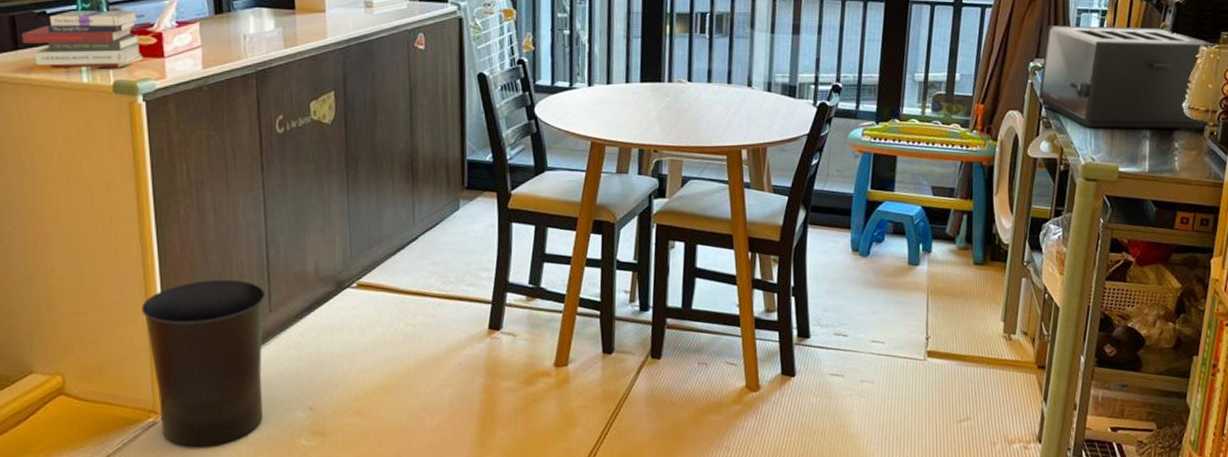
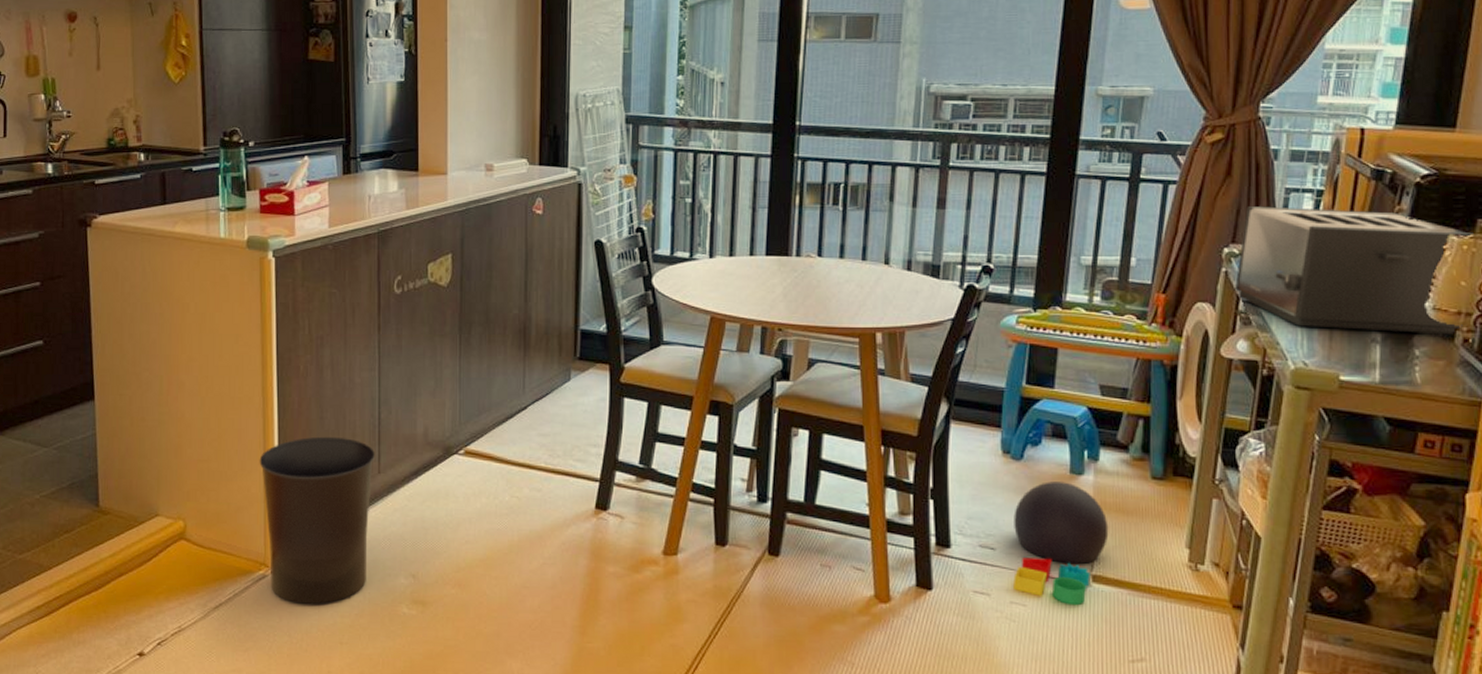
books: present [21,10,143,68] -> none [170,168,275,224]
ball: none [862,273,940,344] -> present [1014,482,1109,565]
toy blocks: none [863,340,926,378] -> present [1013,558,1090,604]

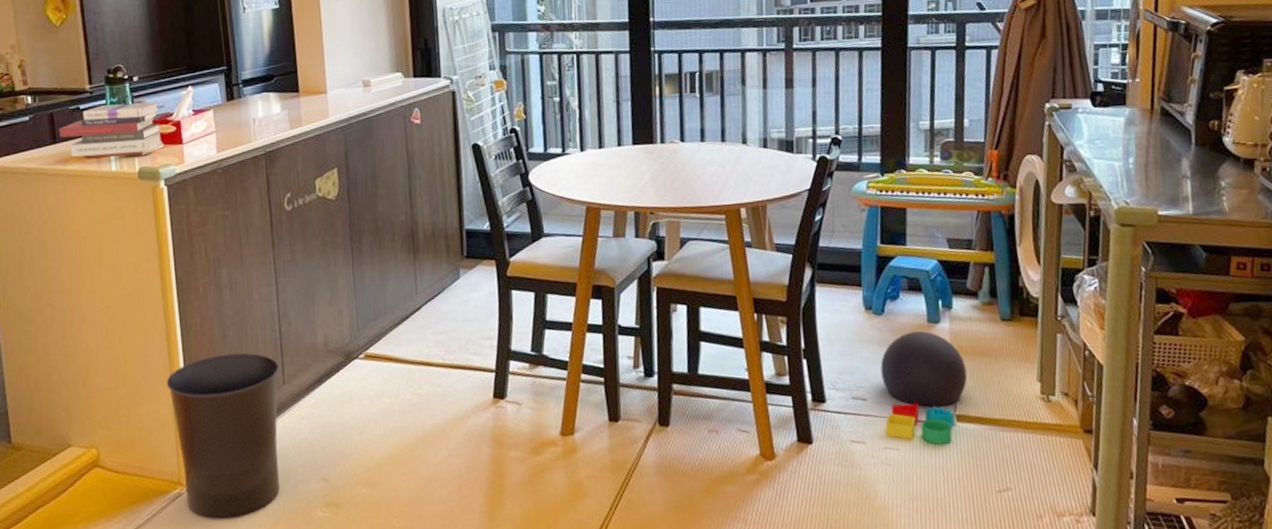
books: none [170,168,275,224] -> present [59,102,164,158]
toaster: present [1235,206,1474,335] -> none [1058,59,1261,169]

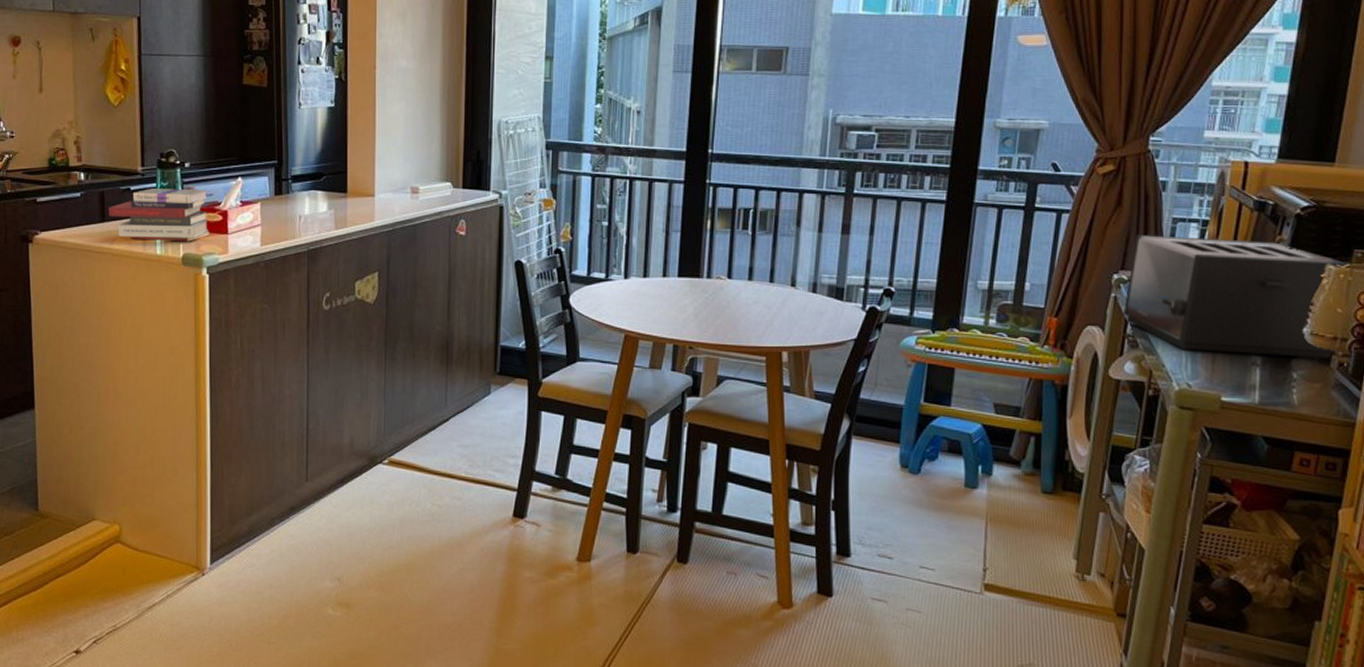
waste bin: present [166,353,280,518] -> none [192,445,303,606]
ball: present [880,331,968,408] -> none [911,495,1001,574]
toy blocks: present [885,403,955,444] -> none [910,567,982,612]
toaster: none [1058,59,1261,169] -> present [1124,235,1350,359]

